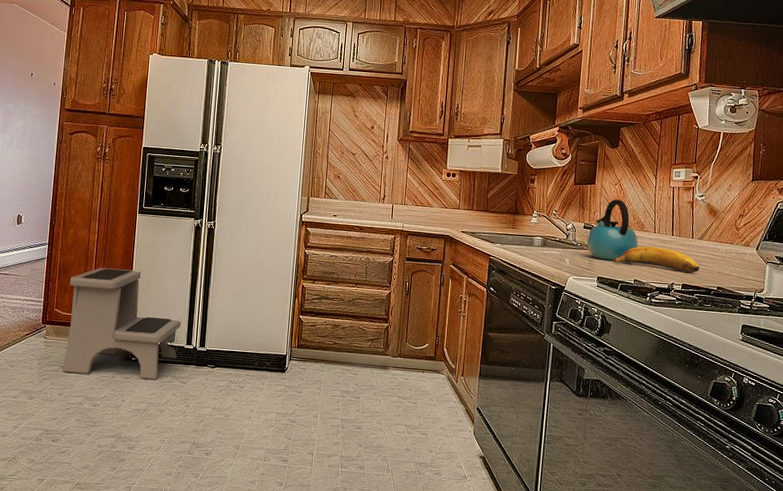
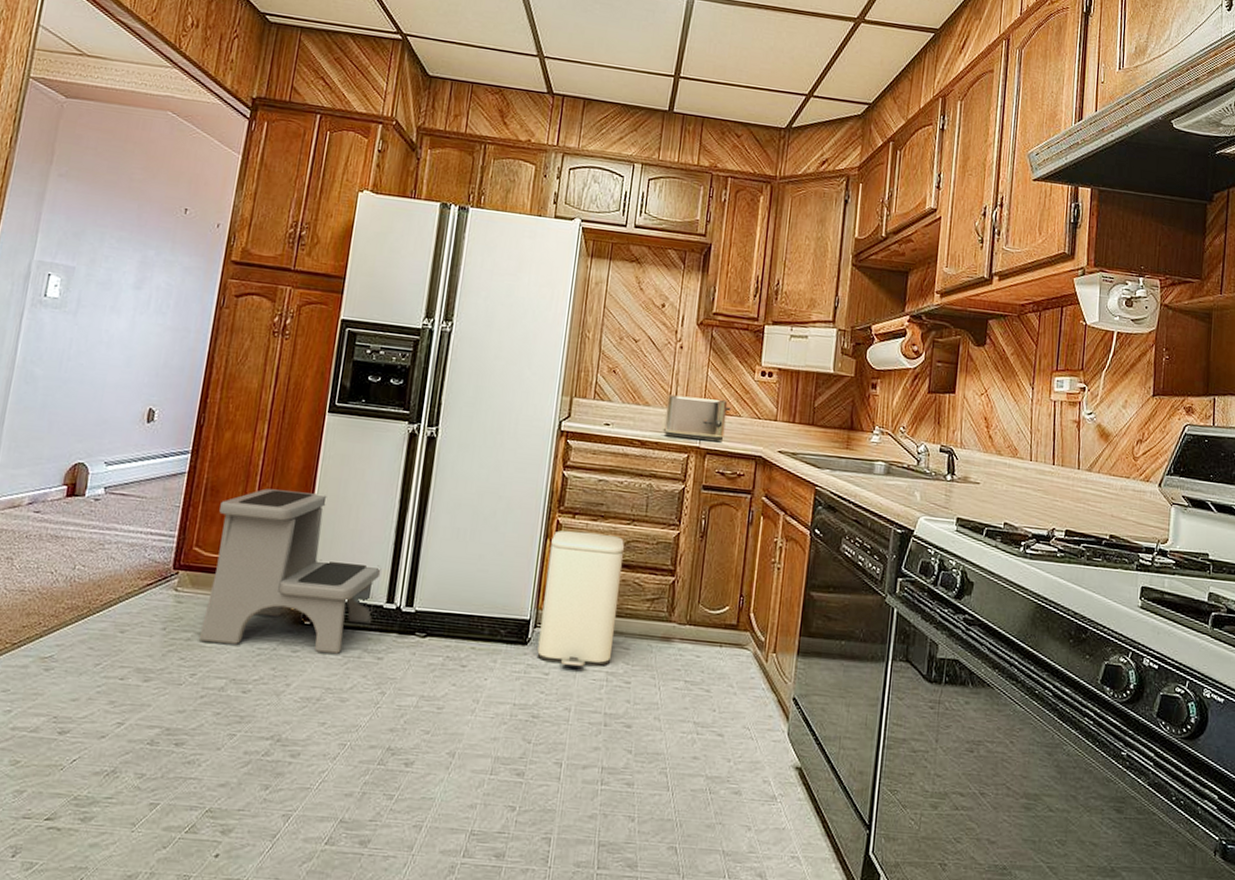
pedal bin: none [292,292,352,387] -> present [537,530,625,667]
toaster: none [375,192,426,226] -> present [663,394,732,443]
kettle: present [587,199,639,261] -> none [943,414,1010,497]
fruit: present [614,246,700,274] -> none [978,478,1088,516]

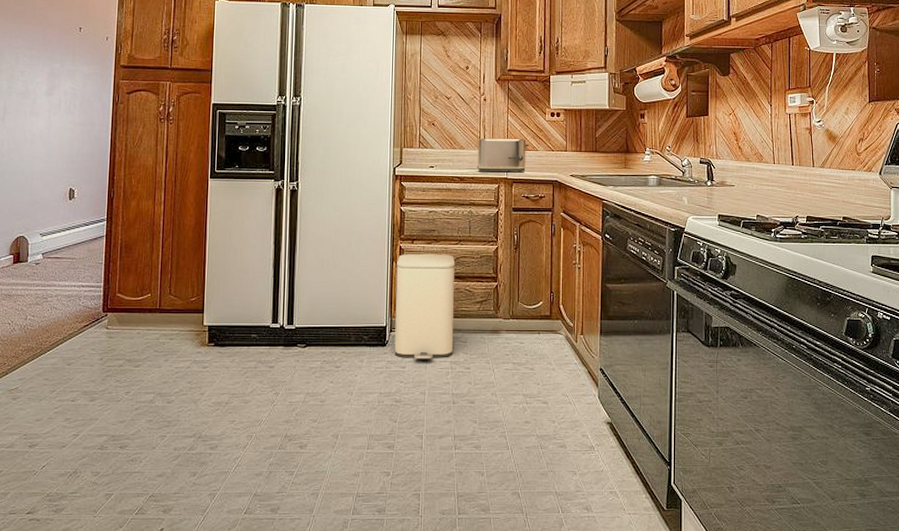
step stool: present [198,488,382,654] -> none [129,243,265,366]

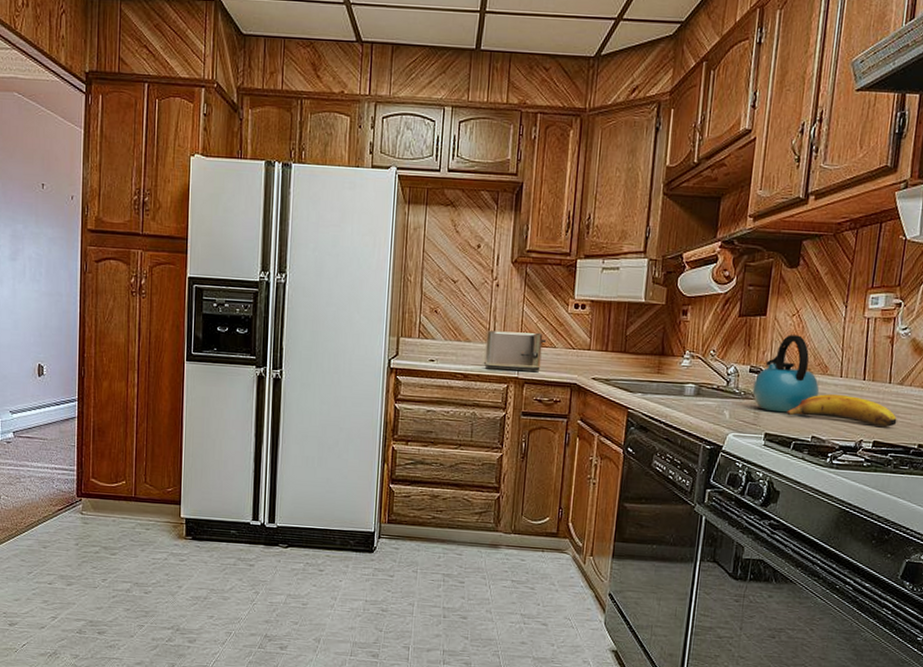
pedal bin: present [394,253,456,360] -> none [382,456,454,570]
kettle: none [704,130,758,196] -> present [752,335,820,413]
fruit: none [734,179,823,205] -> present [787,394,897,428]

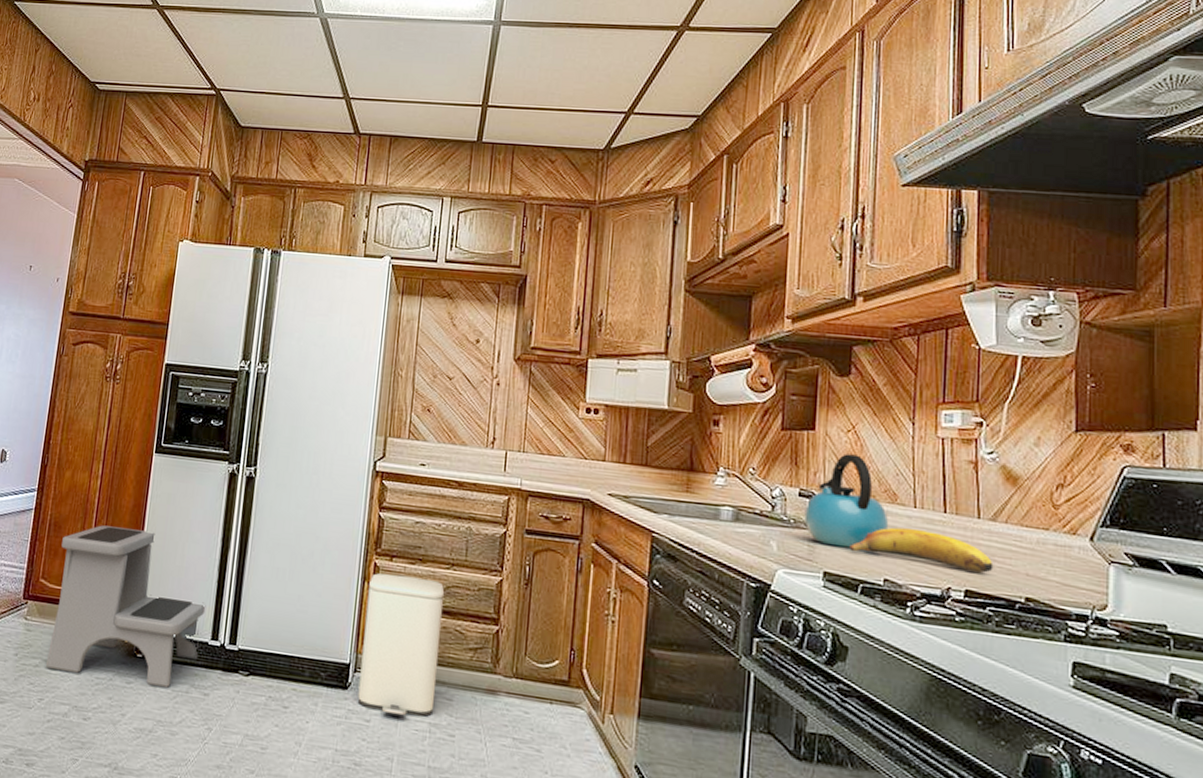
step stool: none [105,428,246,562] -> present [45,525,206,687]
pedal bin: none [382,456,454,570] -> present [357,573,445,717]
toaster: present [483,330,547,373] -> none [481,433,554,484]

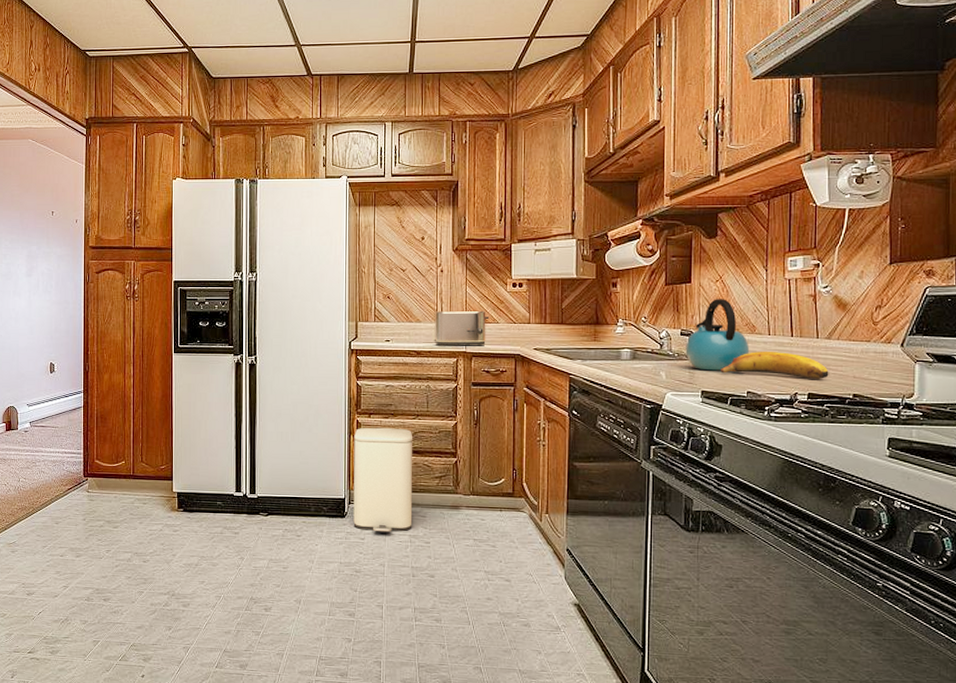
step stool: present [45,525,206,687] -> none [108,414,229,531]
toaster: none [481,433,554,484] -> present [434,310,490,346]

